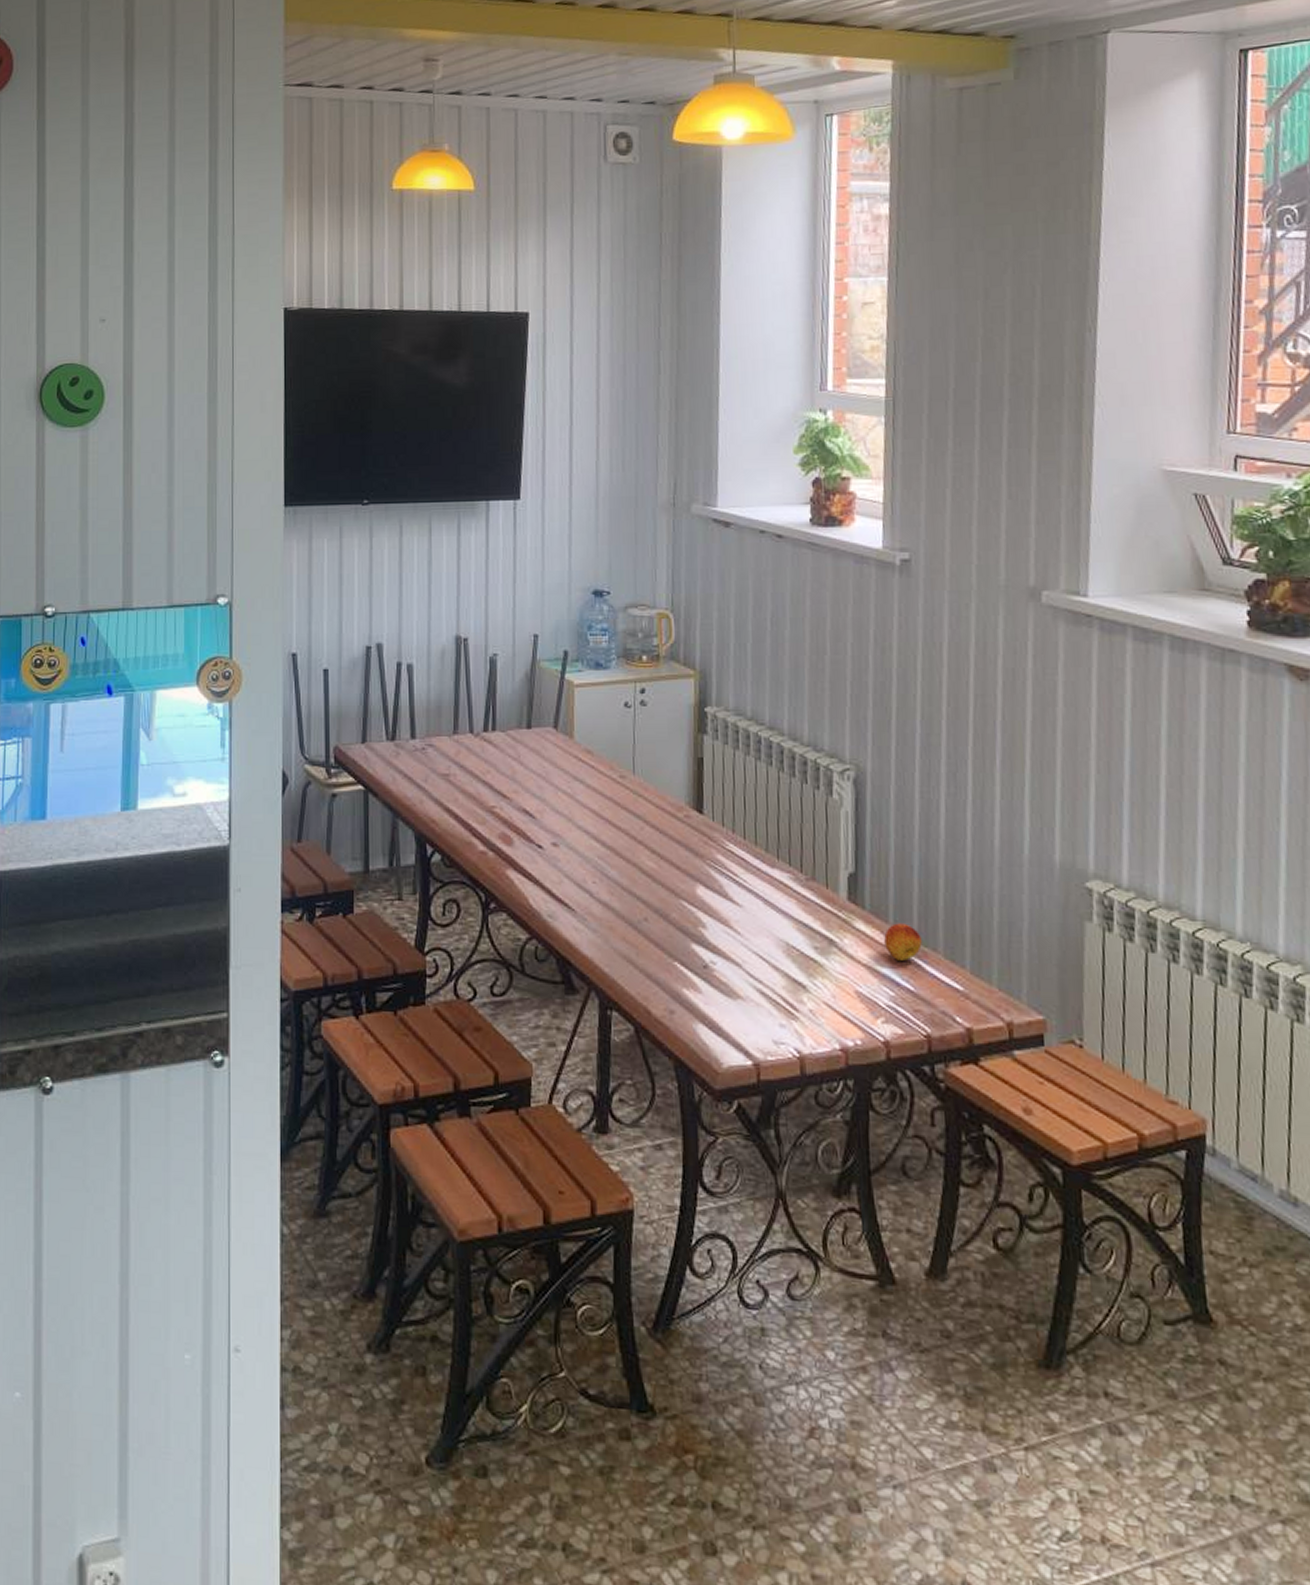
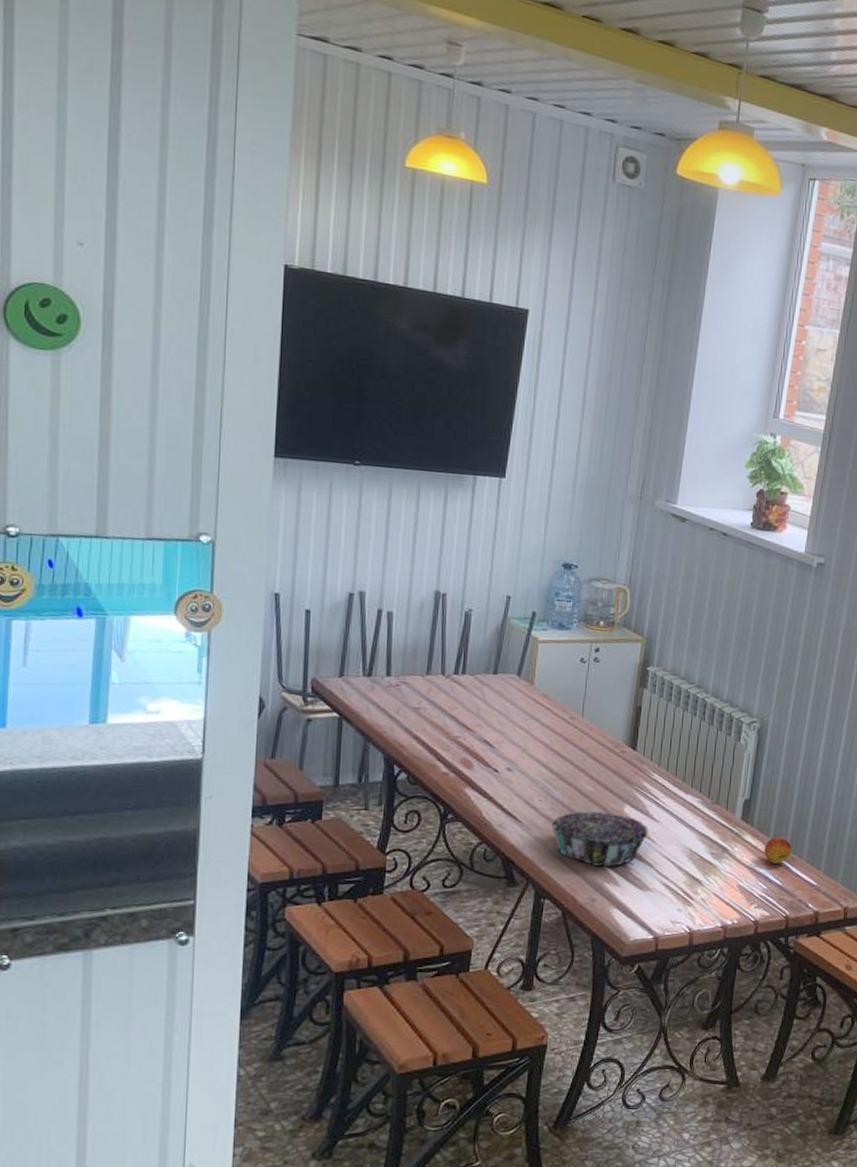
decorative bowl: none [609,895,730,967] -> present [550,811,649,866]

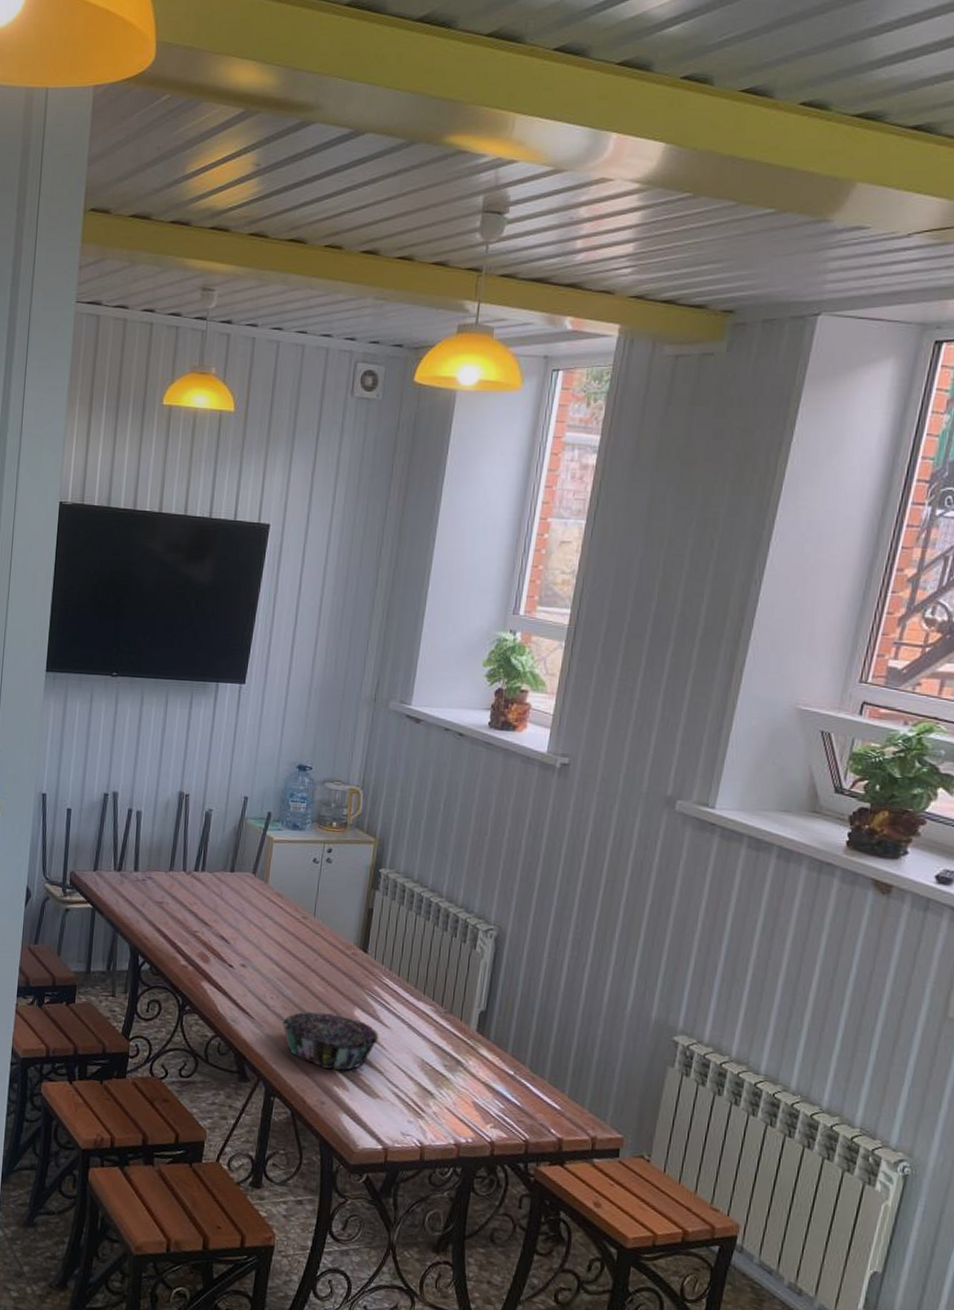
fruit: present [764,837,792,864] -> none [501,1053,532,1082]

